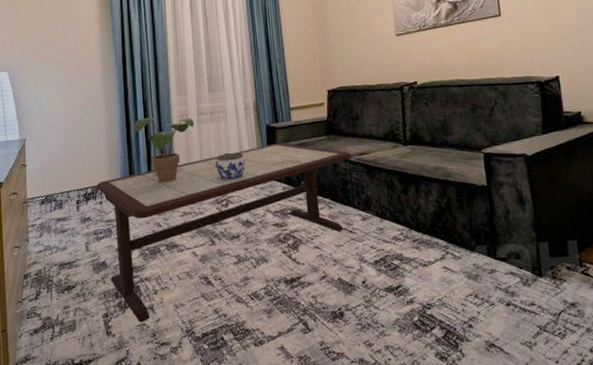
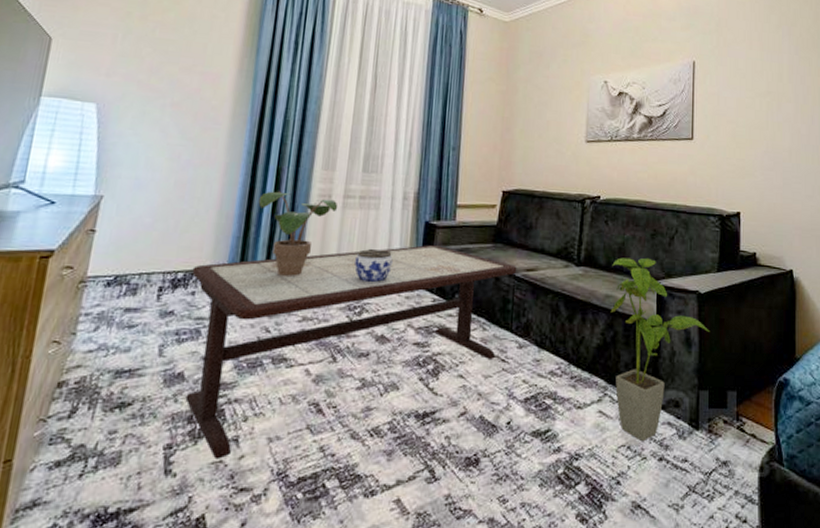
house plant: none [437,130,541,291] -> present [610,257,709,442]

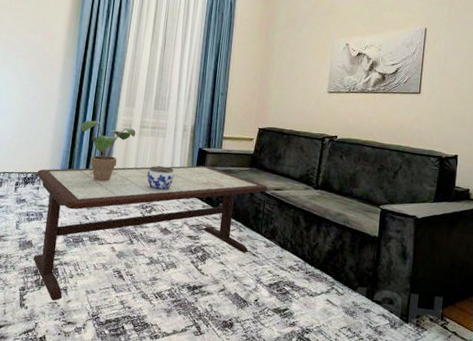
house plant: present [610,257,709,442] -> none [340,185,423,327]

